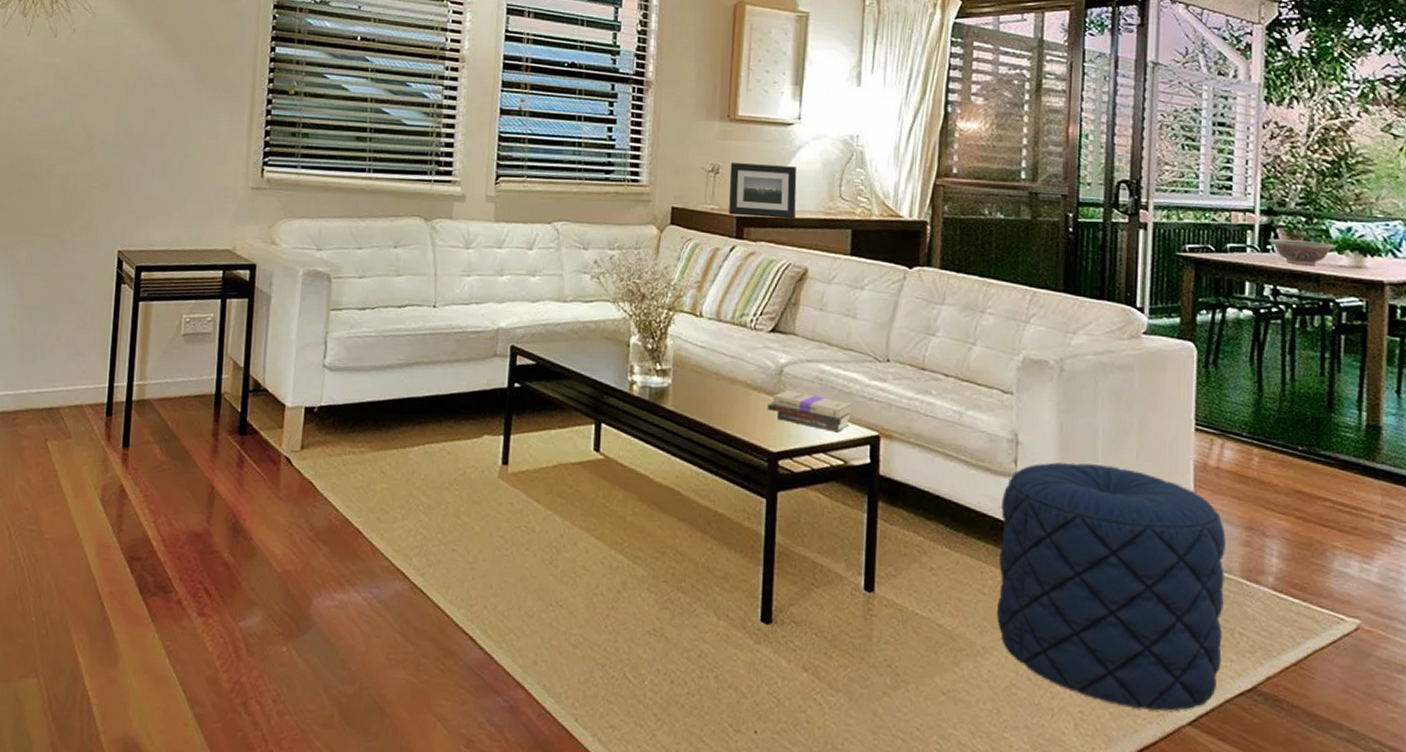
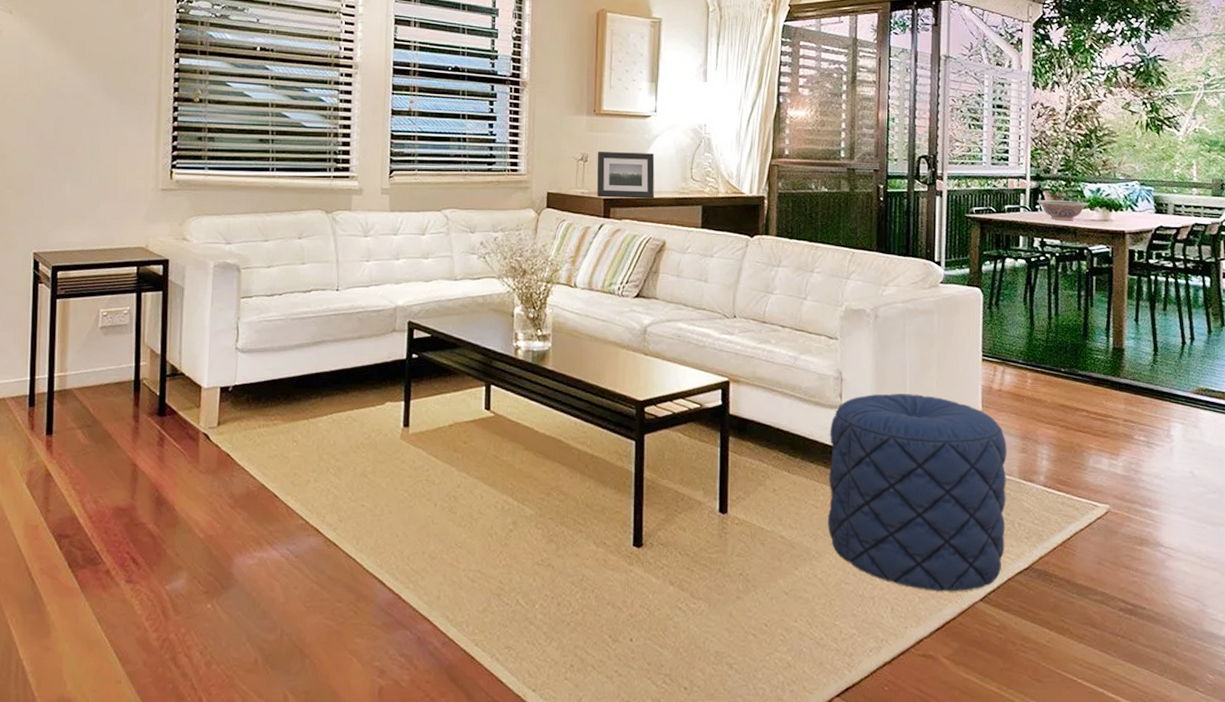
books: present [767,389,853,433] -> none [634,346,706,380]

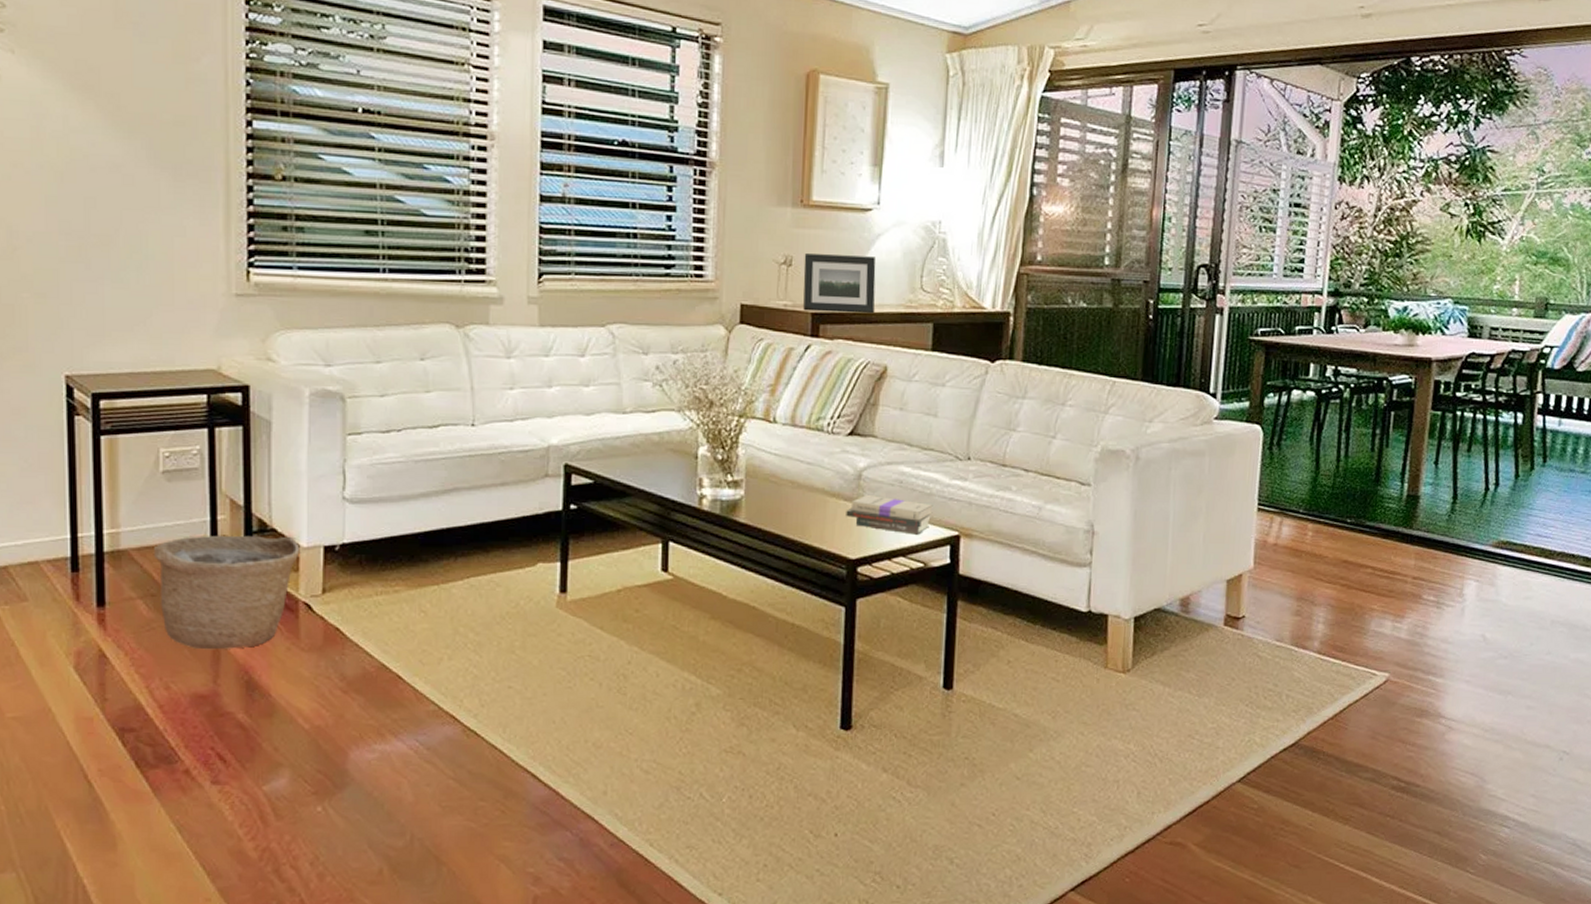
basket: none [91,378,202,471] -> present [154,535,300,650]
books: none [634,346,706,380] -> present [846,494,933,535]
pouf: present [828,393,1007,591] -> none [1069,549,1280,771]
decorative bowl: present [1037,200,1089,221] -> none [1333,320,1393,346]

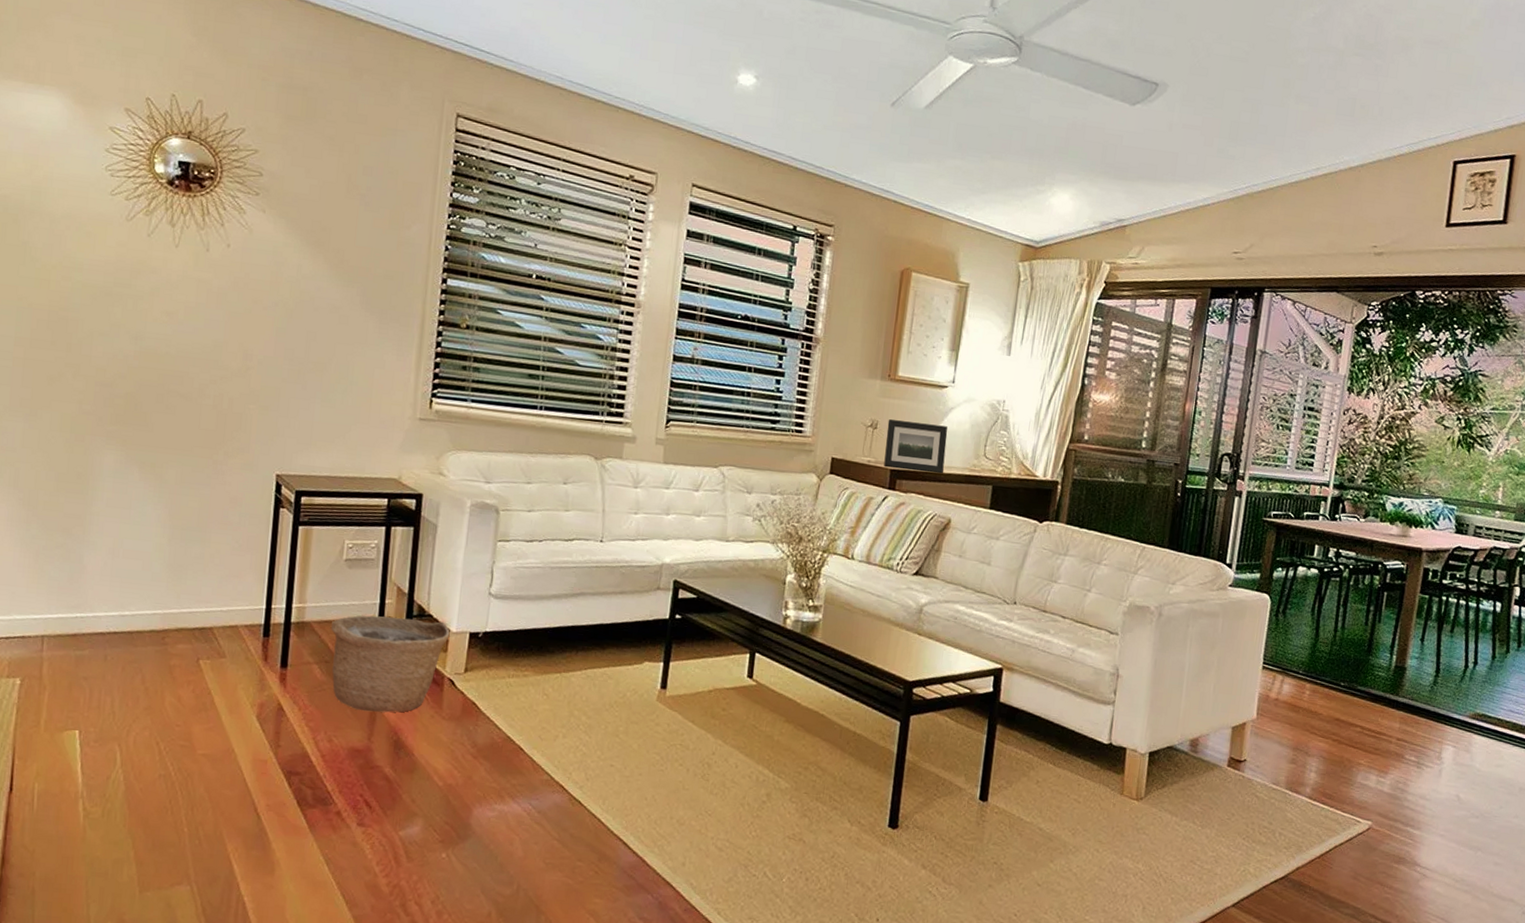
books: present [846,494,933,535] -> none [906,626,982,665]

